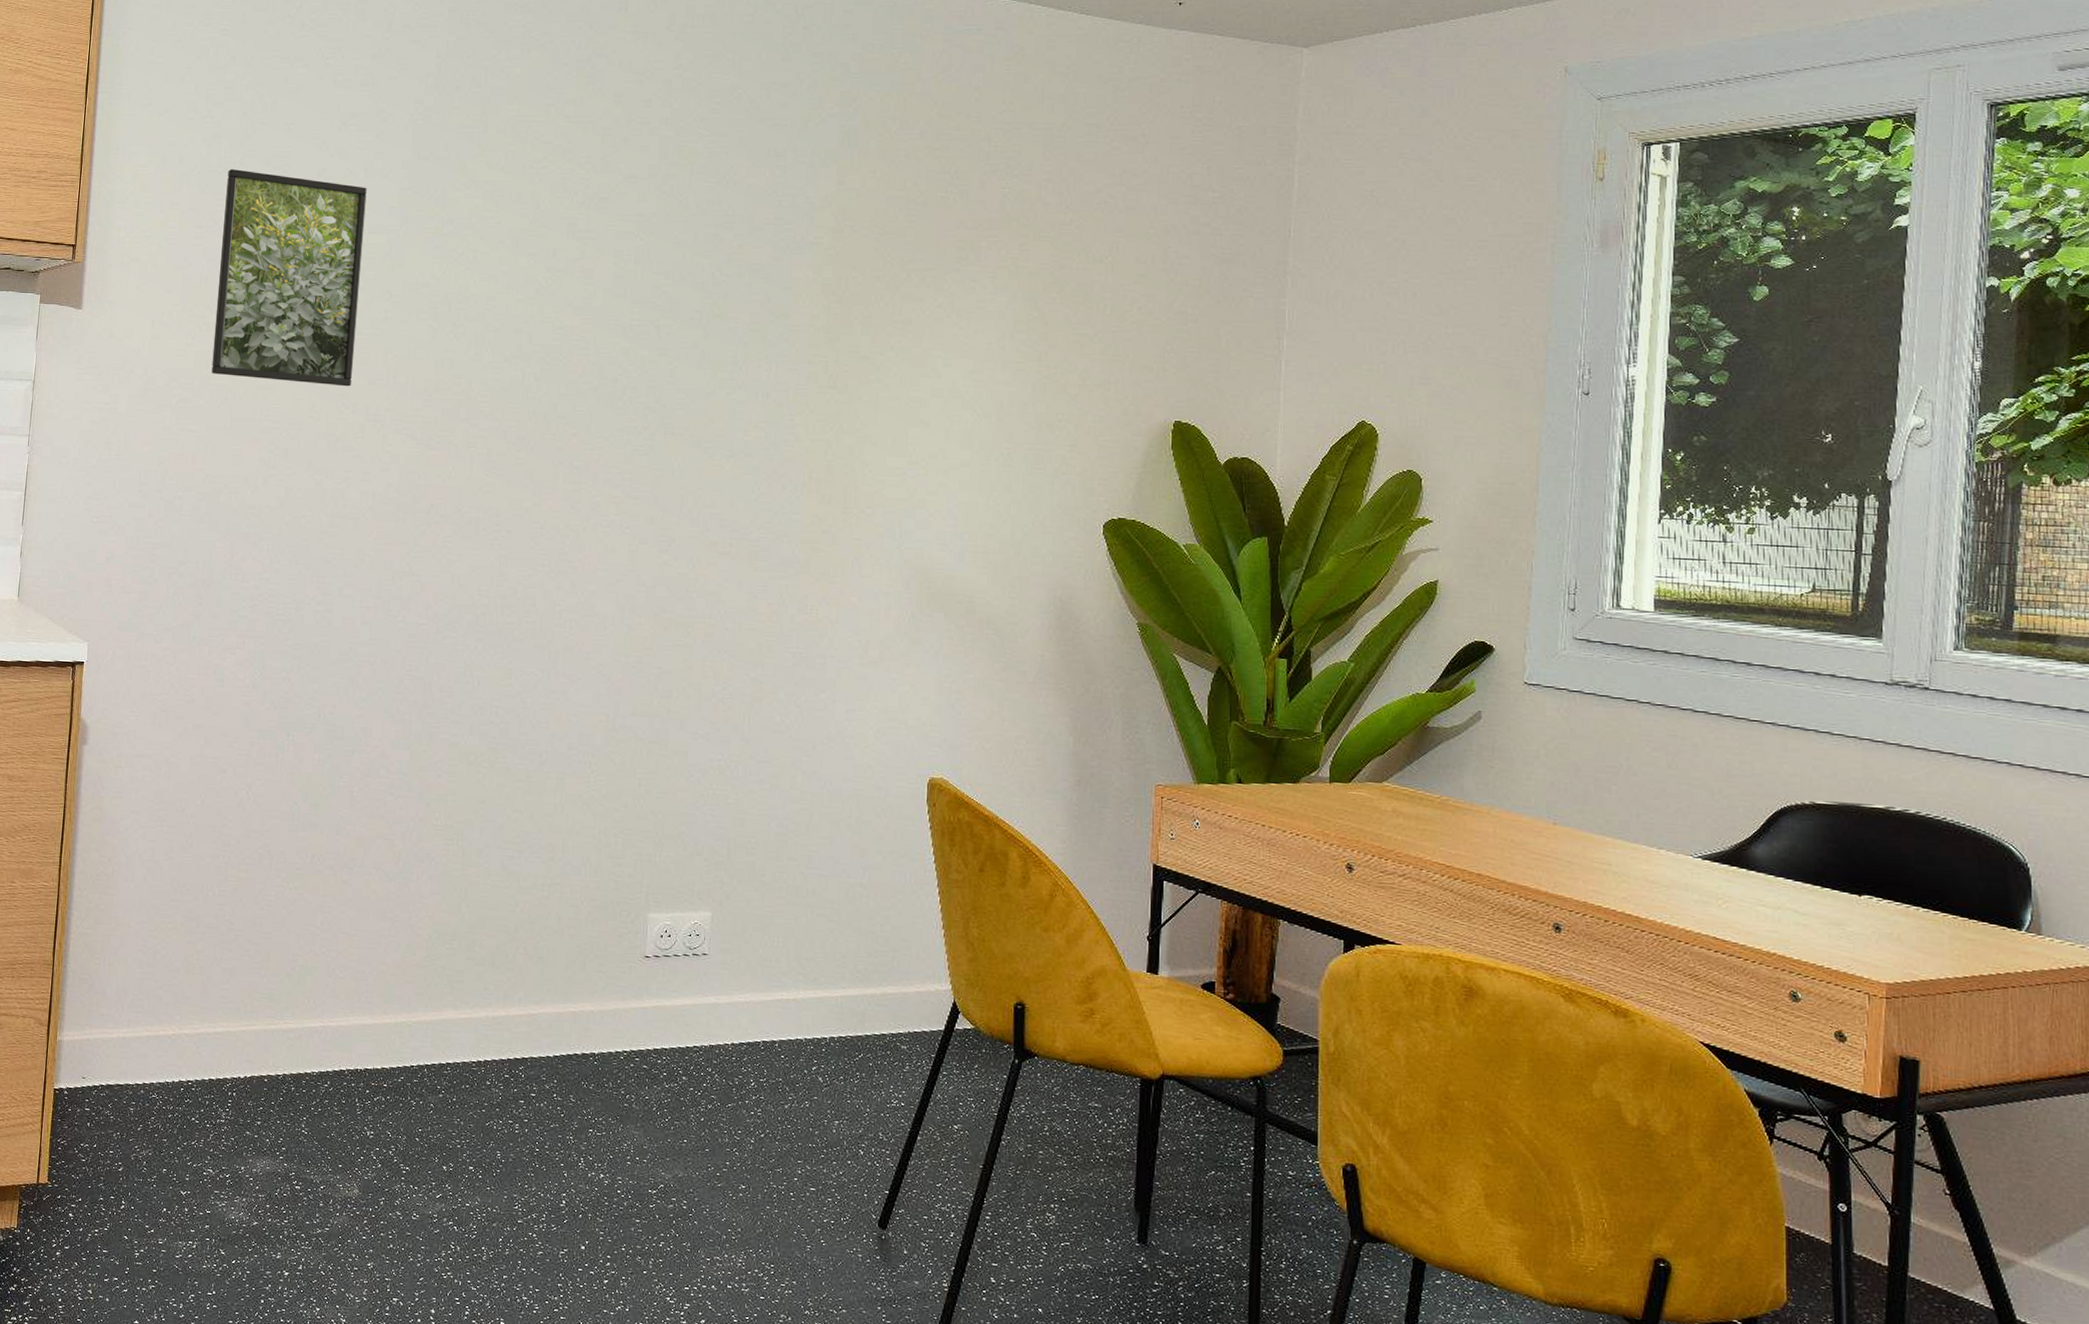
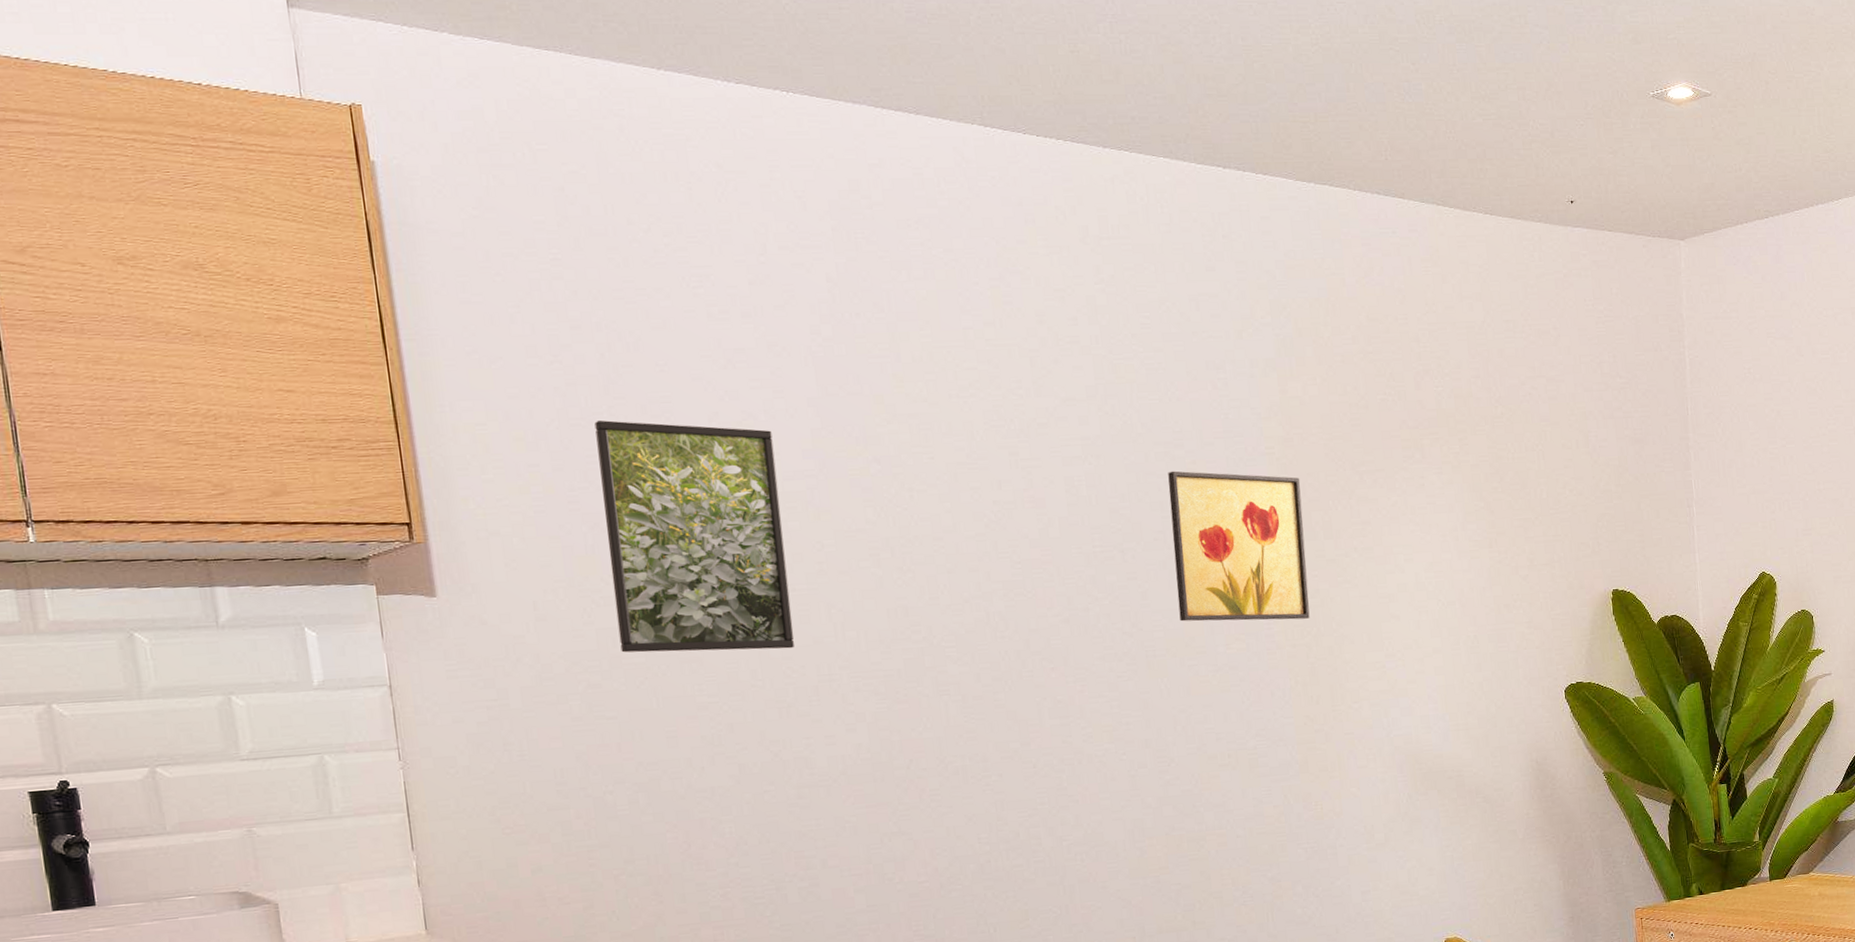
wall art: none [703,253,845,414] -> present [1168,471,1310,622]

